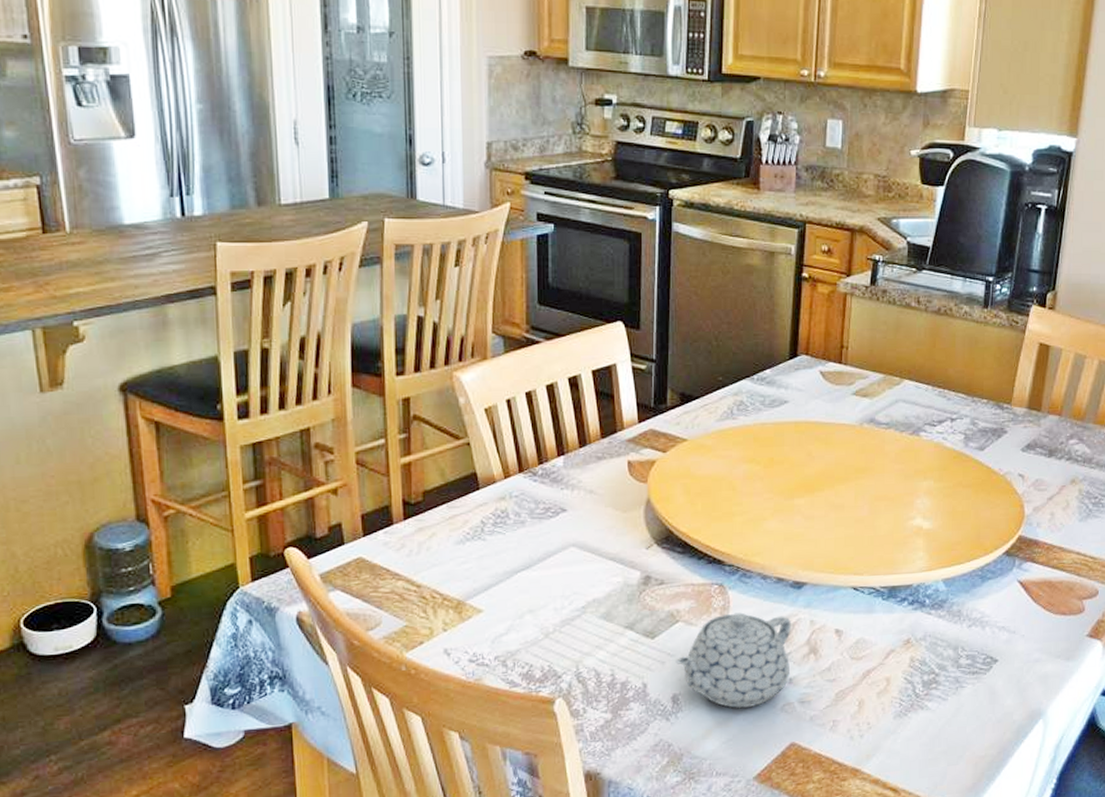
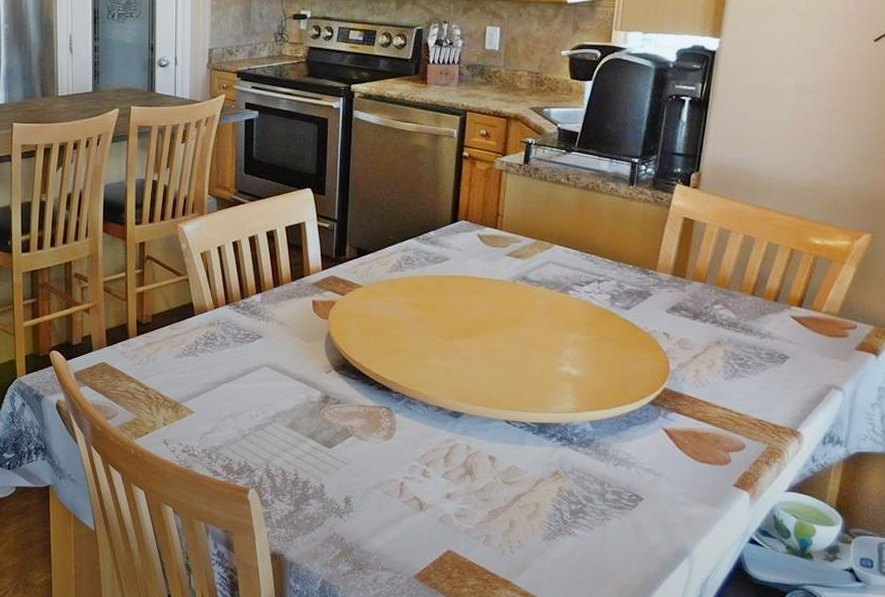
teapot: present [675,612,791,709] -> none [349,433,449,515]

